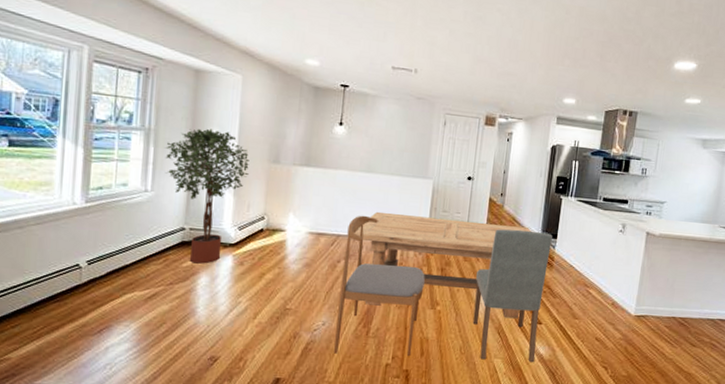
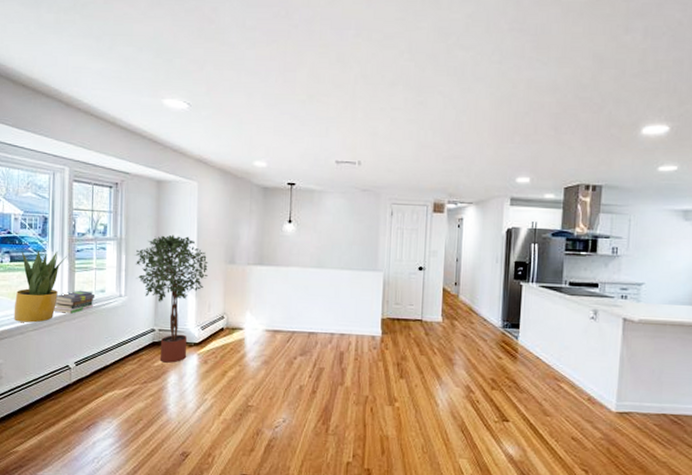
planter: none [10,135,84,217] -> present [13,251,68,323]
books: none [63,182,116,208] -> present [54,290,96,314]
dining chair: present [334,215,425,356] -> none [295,311,381,454]
dining table: present [349,211,531,319] -> none [304,306,490,416]
dining chair: present [472,229,553,363] -> none [433,320,514,464]

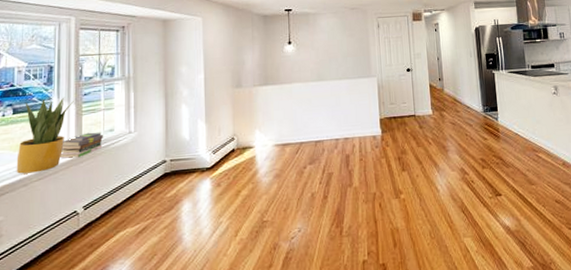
potted tree: present [135,234,209,363] -> none [144,67,217,192]

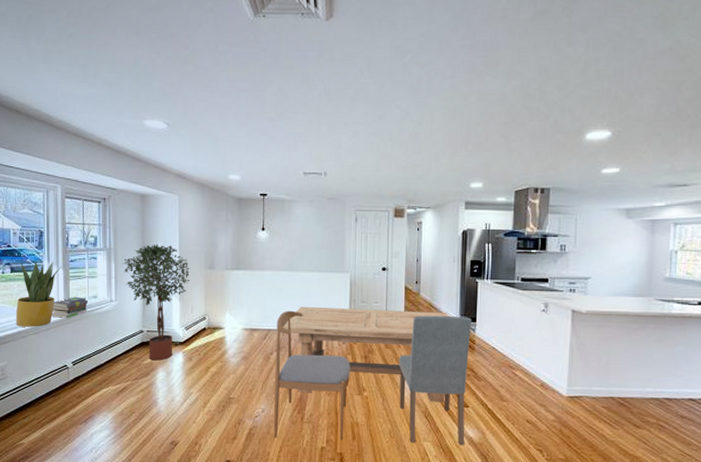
potted tree: none [144,67,217,192] -> present [123,244,191,361]
dining chair: none [308,120,386,259] -> present [274,310,350,439]
dining table: none [311,105,479,205] -> present [279,306,449,403]
dining chair: none [431,107,503,241] -> present [399,315,471,446]

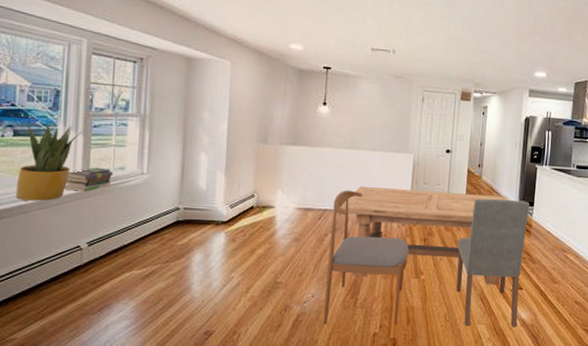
potted tree: present [123,244,191,361] -> none [159,112,240,242]

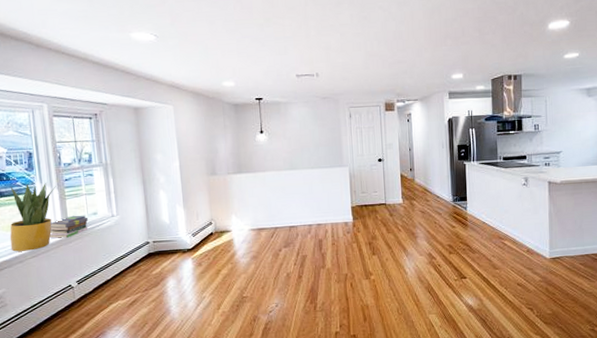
dining chair: present [323,190,409,325] -> none [282,207,357,330]
dining table: present [335,186,509,285] -> none [286,195,445,284]
dining chair: present [456,198,529,328] -> none [401,197,466,317]

